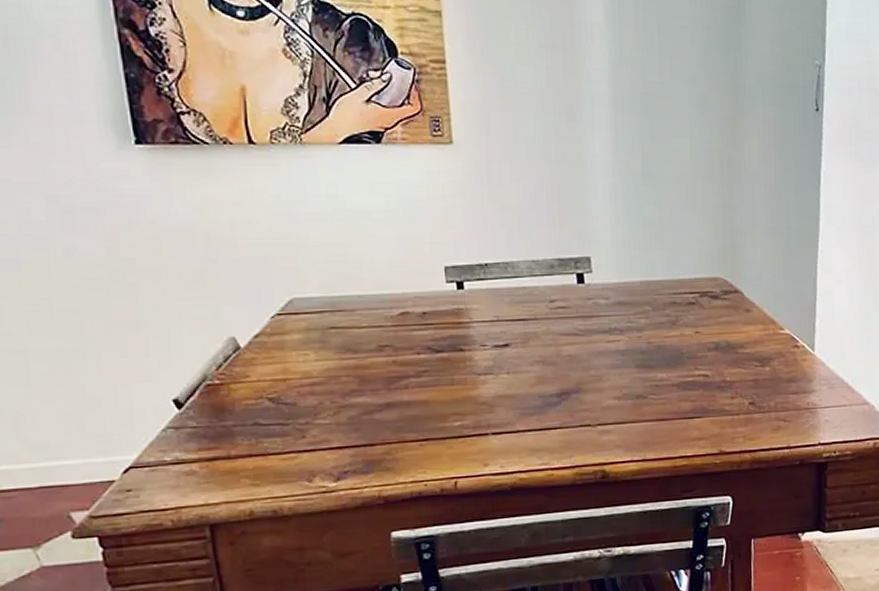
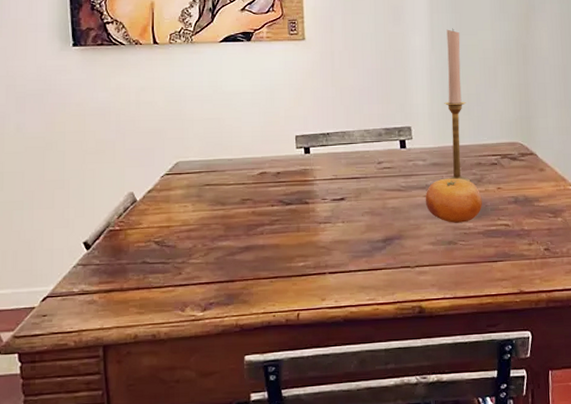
fruit: none [608,319,677,374] -> present [425,178,482,223]
candlestick: none [631,133,664,325] -> present [444,28,471,182]

